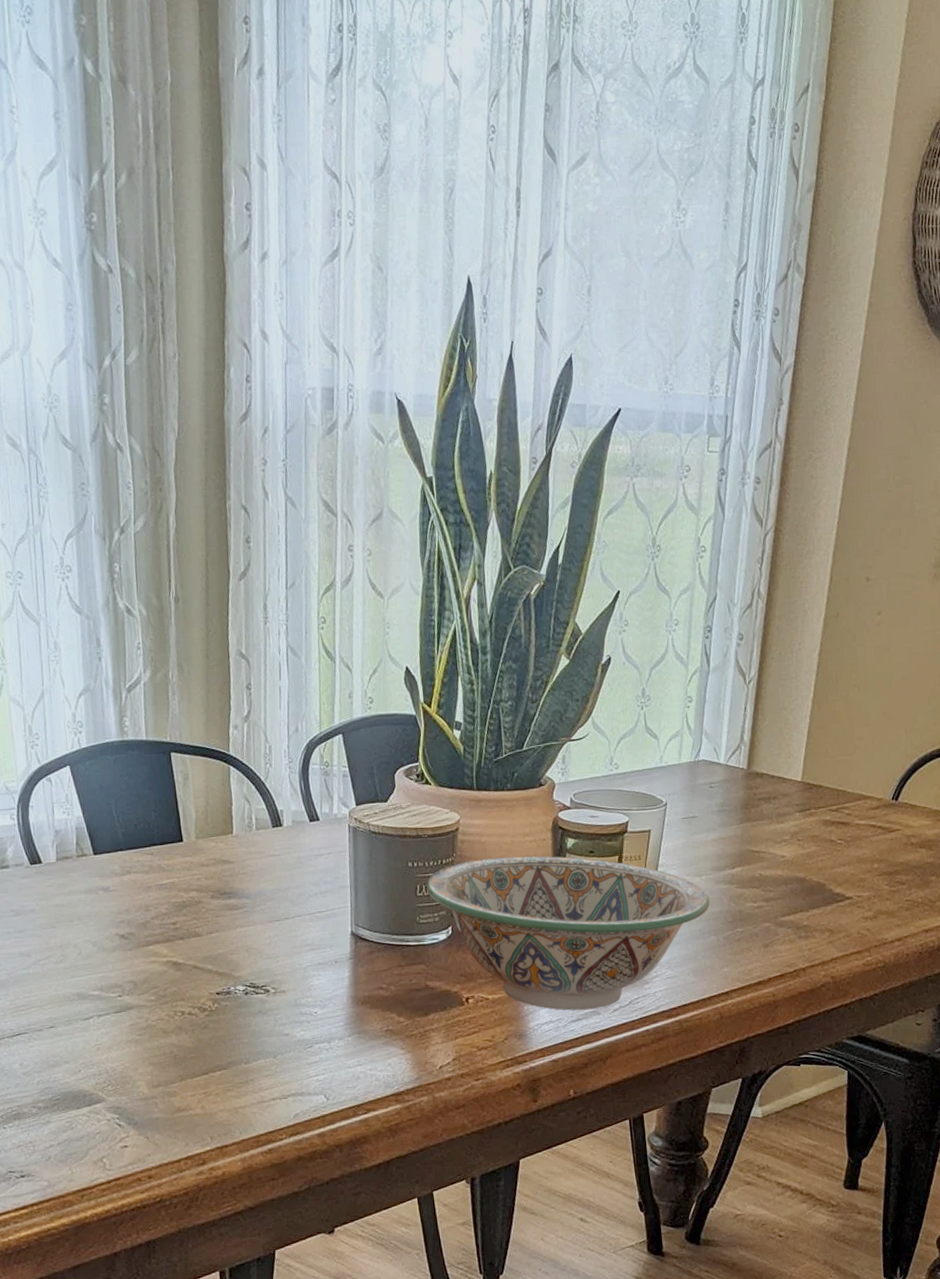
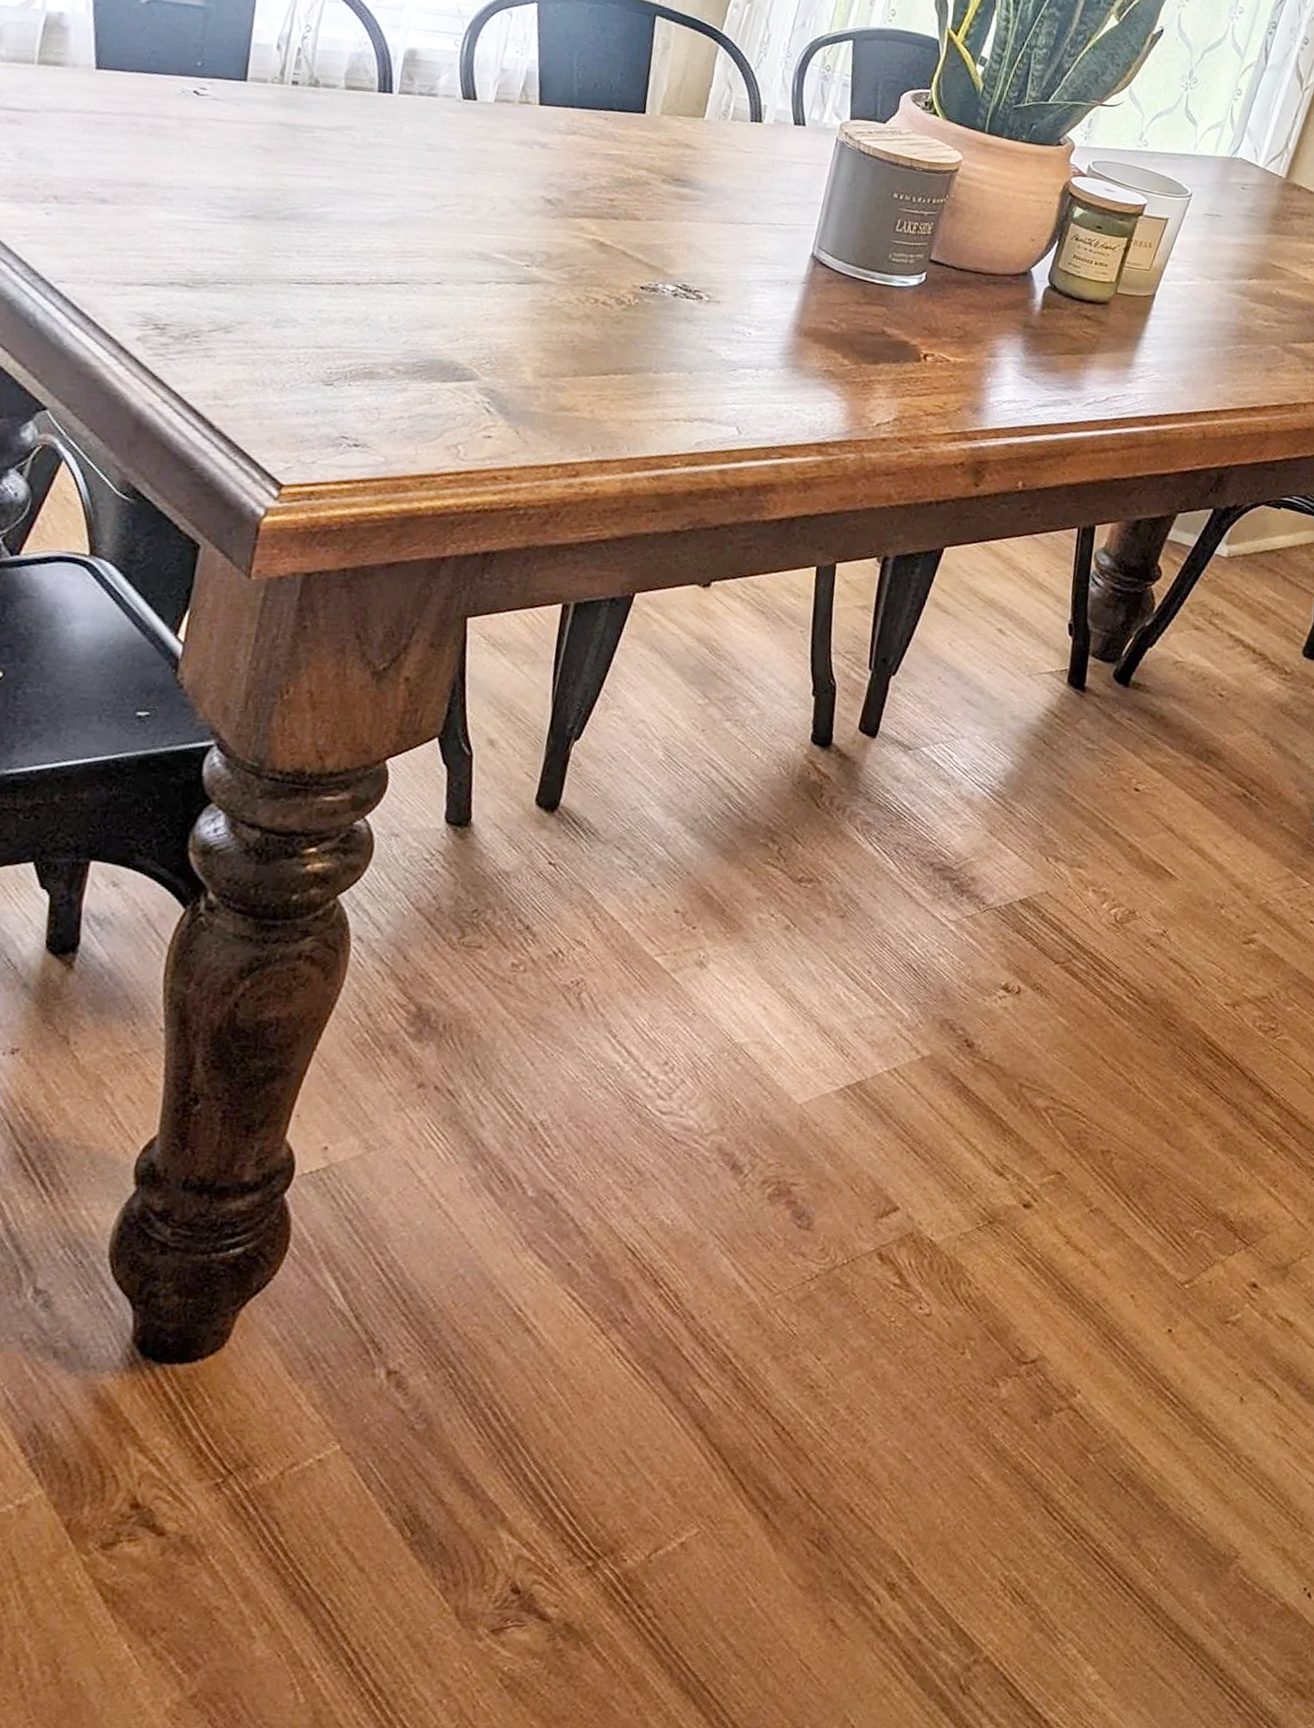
decorative bowl: present [425,855,710,1011] -> none [907,206,1218,398]

